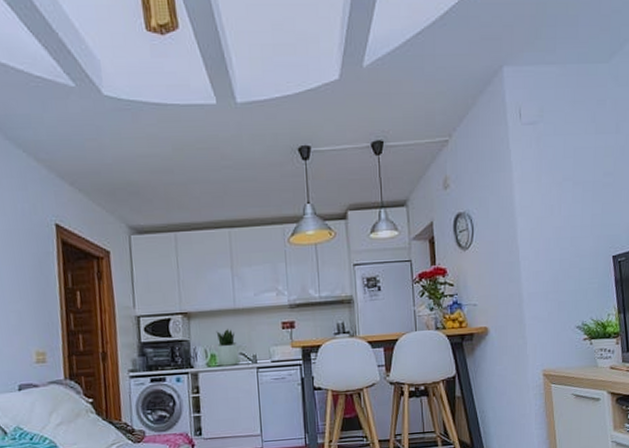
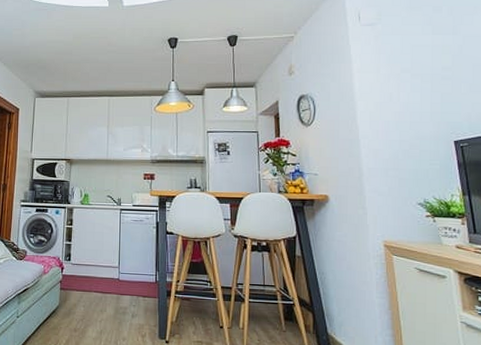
planter: present [216,329,241,366] -> none [88,175,108,205]

